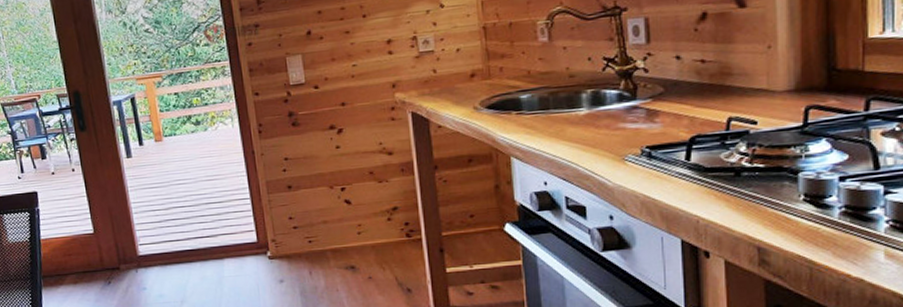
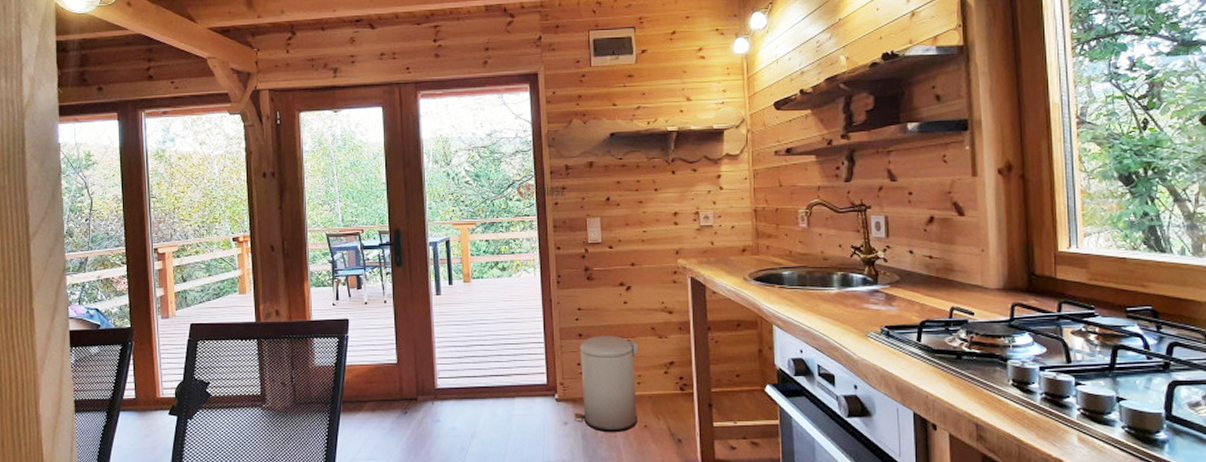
pedal bin: none [289,184,360,288] -> present [574,336,639,433]

